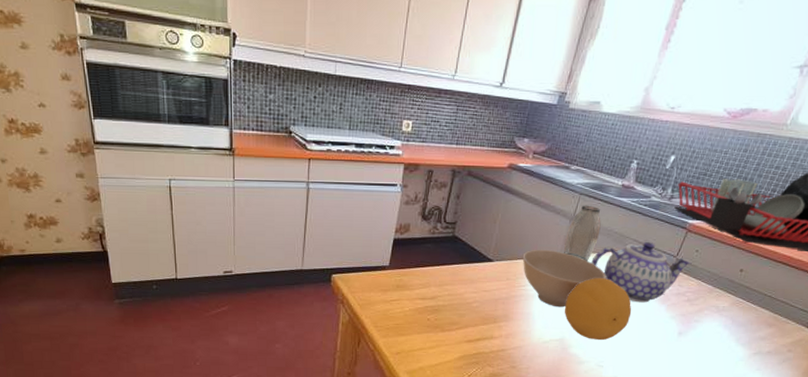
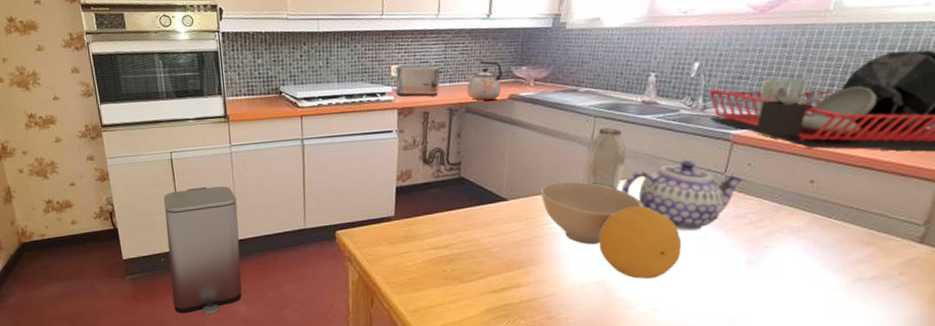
pedal bin: none [159,218,236,343] -> present [163,186,242,314]
toaster: none [405,121,452,157] -> present [395,64,443,98]
kettle: none [471,127,506,166] -> present [466,60,502,101]

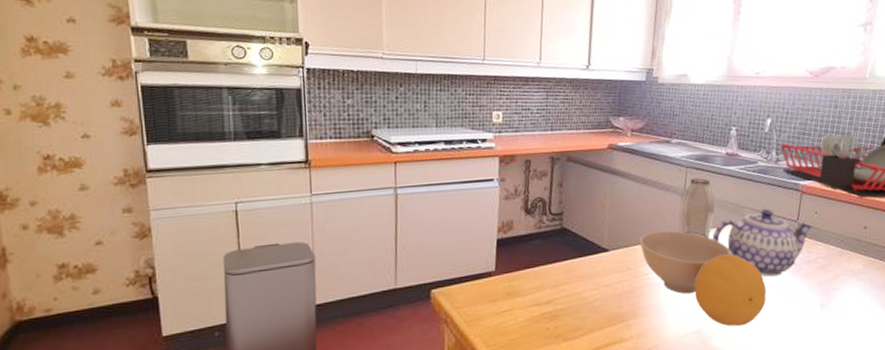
toaster: present [395,64,443,98] -> none [497,111,545,145]
kettle: present [466,60,502,101] -> none [567,110,602,150]

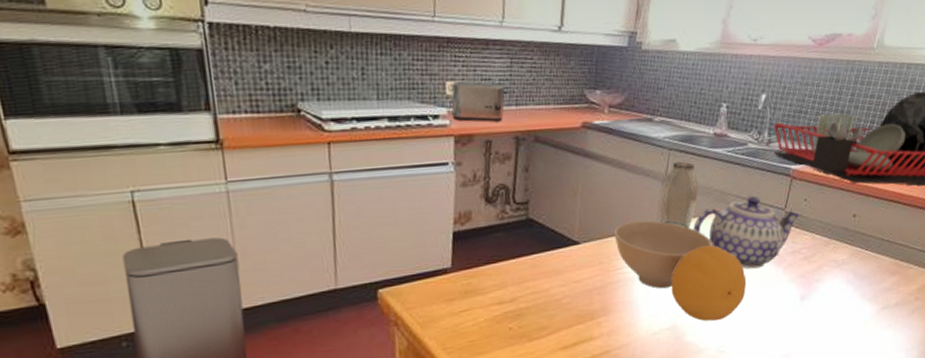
toaster: none [497,111,545,145] -> present [451,81,508,123]

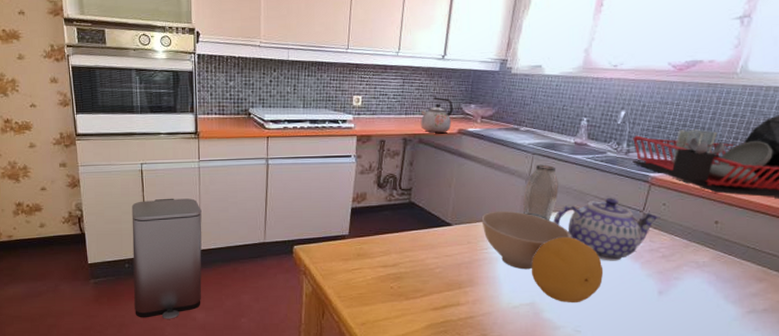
toaster: present [451,81,508,123] -> none [356,96,400,127]
kettle: none [535,81,575,128] -> present [420,97,453,133]

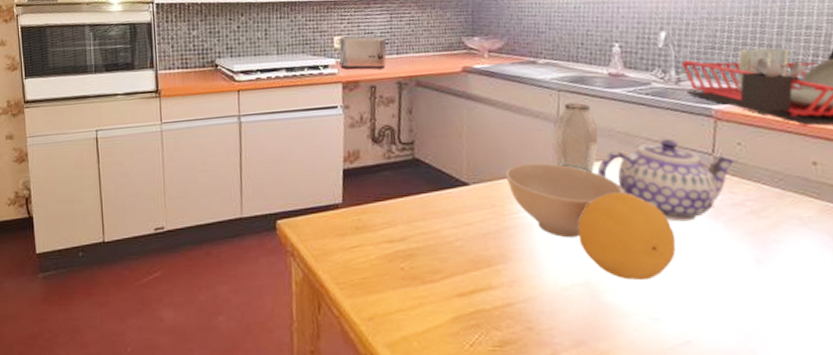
pedal bin: present [131,198,202,319] -> none [85,168,169,321]
toaster: none [356,96,400,127] -> present [339,35,390,70]
kettle: present [420,97,453,133] -> none [415,31,453,74]

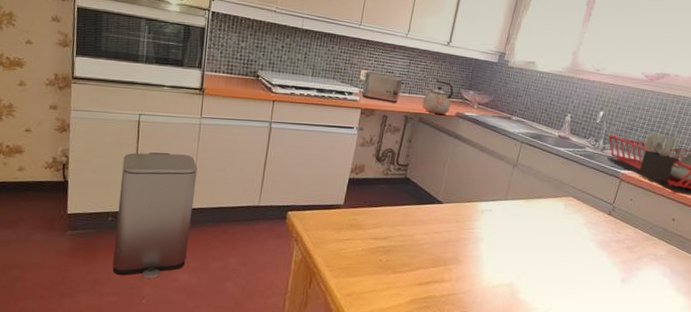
pedal bin: none [85,168,169,321] -> present [112,152,198,279]
kettle: none [415,31,453,74] -> present [422,80,453,114]
bowl: present [505,162,625,238] -> none [470,193,550,252]
vase: present [554,102,598,173] -> none [508,153,542,206]
fruit: present [577,191,676,281] -> none [512,222,576,287]
teapot: present [597,138,738,222] -> none [535,188,628,249]

